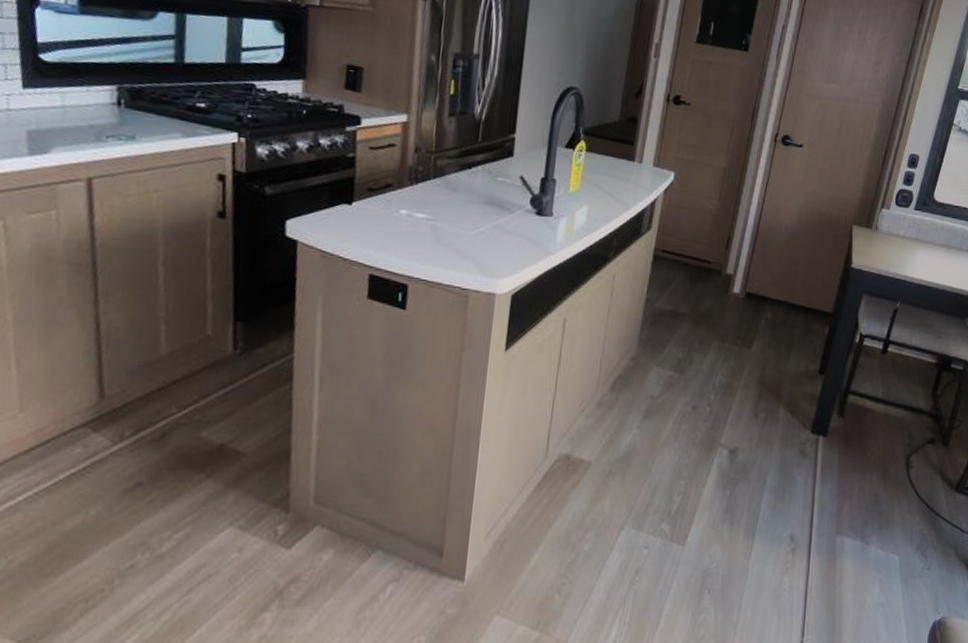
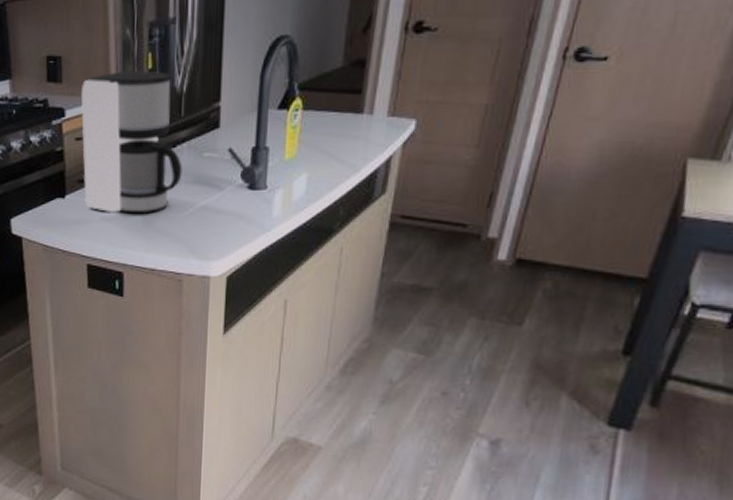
coffee maker: none [373,91,476,228] -> present [81,70,183,214]

